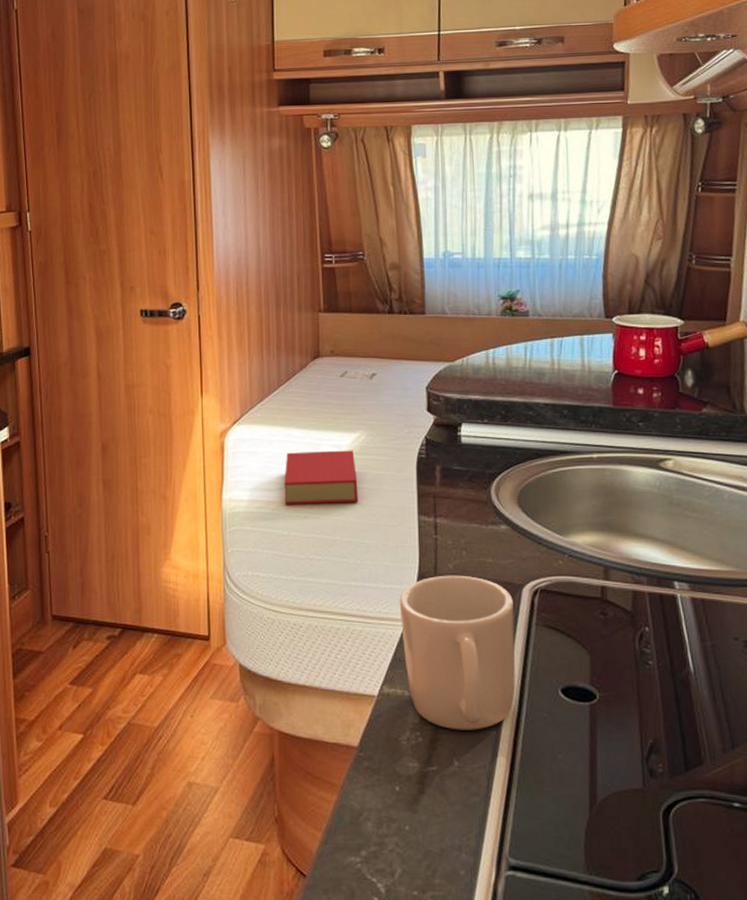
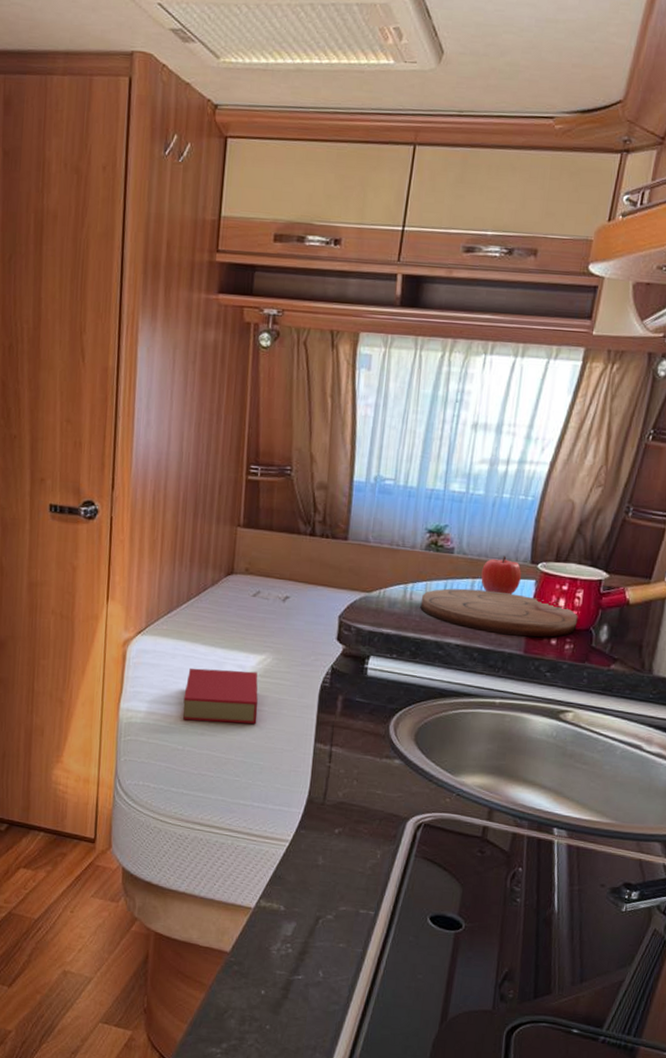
mug: present [399,575,516,730] -> none [284,802,397,947]
cutting board: none [504,348,661,390] -> present [420,588,578,638]
fruit: none [559,313,598,350] -> present [481,556,522,595]

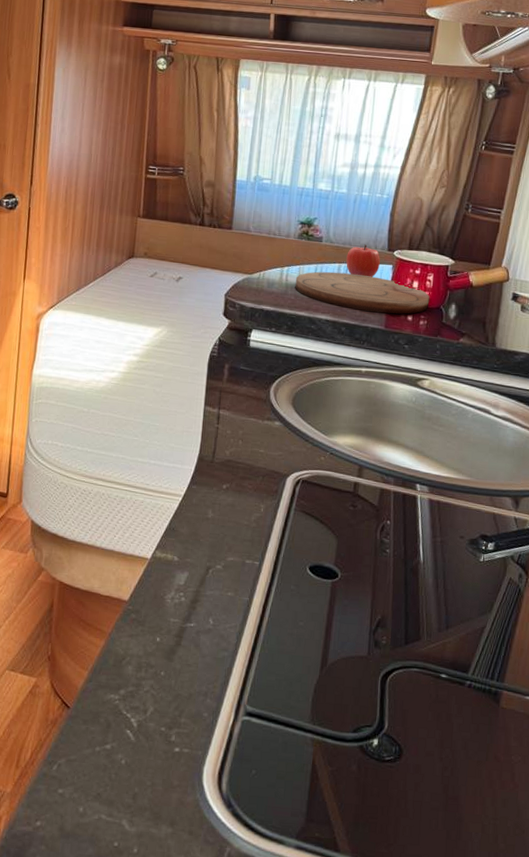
book: present [183,668,258,724] -> none [88,338,155,389]

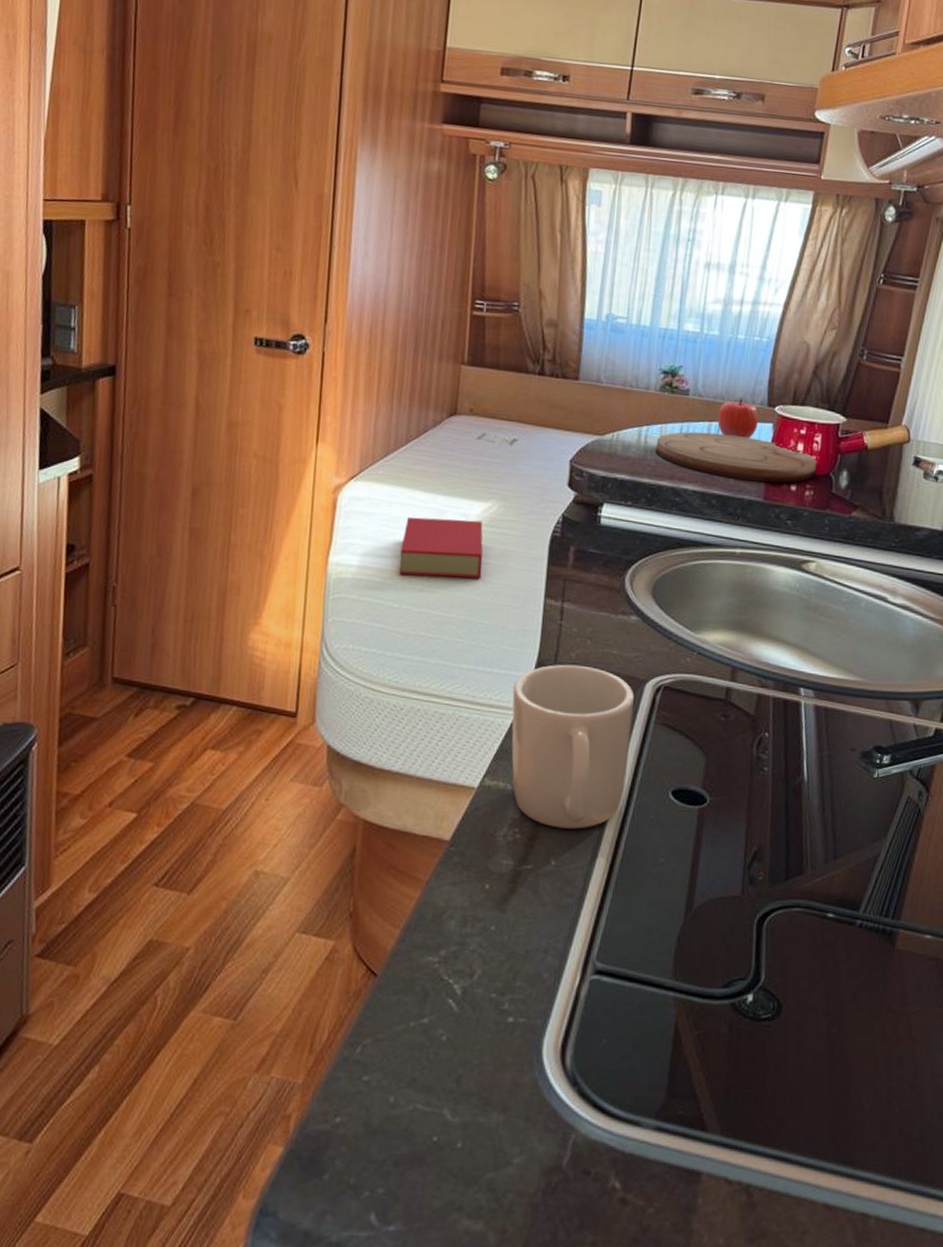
book: none [88,338,155,389] -> present [399,516,483,579]
mug: none [177,460,278,596] -> present [511,664,634,829]

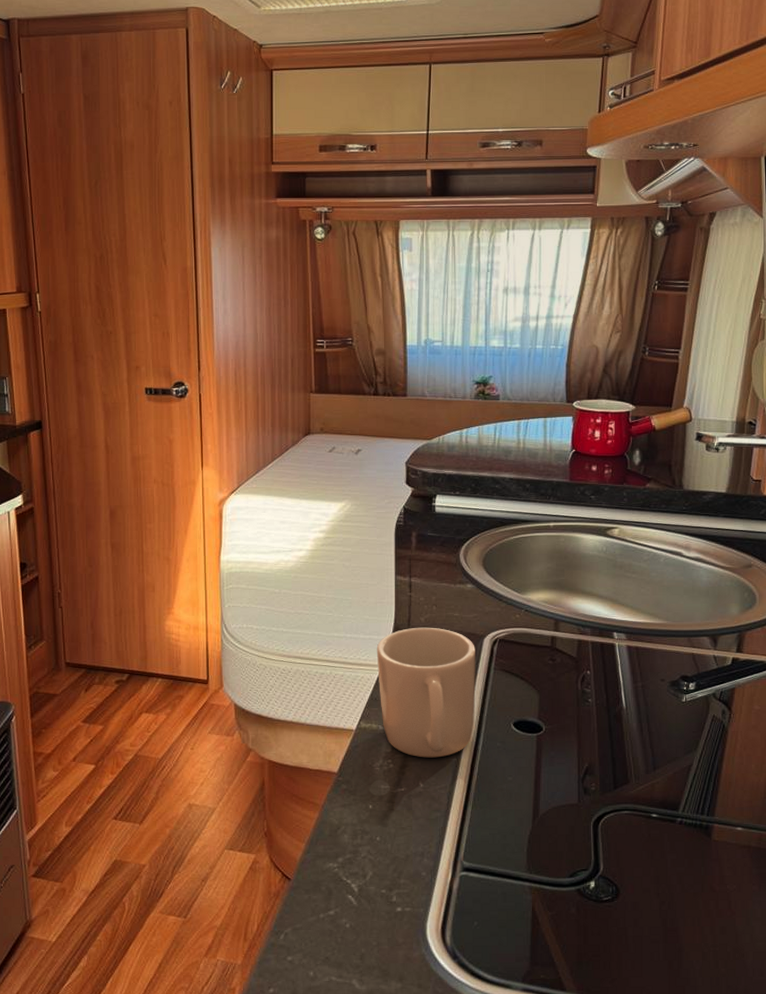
book: present [399,516,483,579] -> none [276,518,343,566]
cutting board: present [655,431,817,484] -> none [475,429,613,466]
fruit: present [717,398,759,439] -> none [525,398,560,431]

